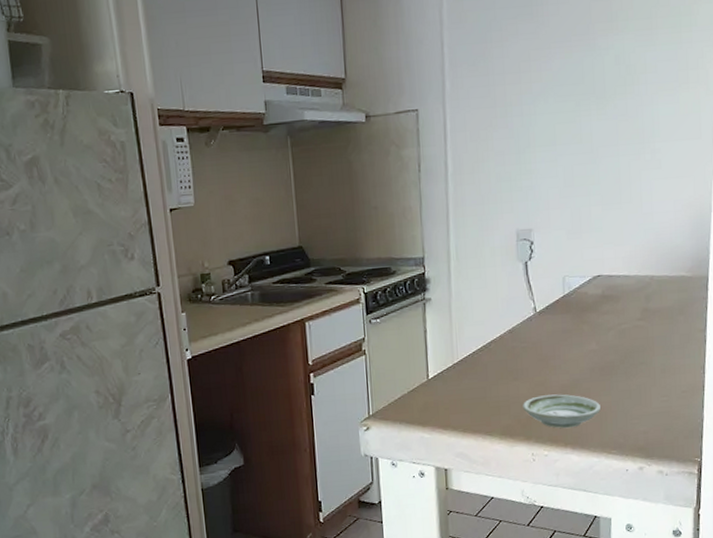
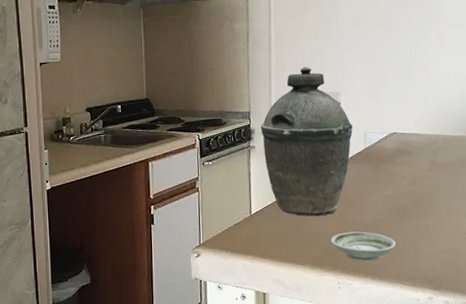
kettle: none [437,199,548,379] -> present [261,66,353,217]

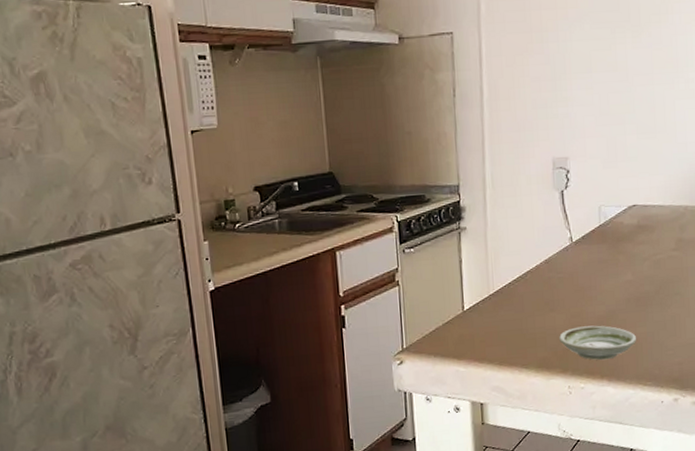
kettle: present [261,66,353,217] -> none [473,126,585,310]

